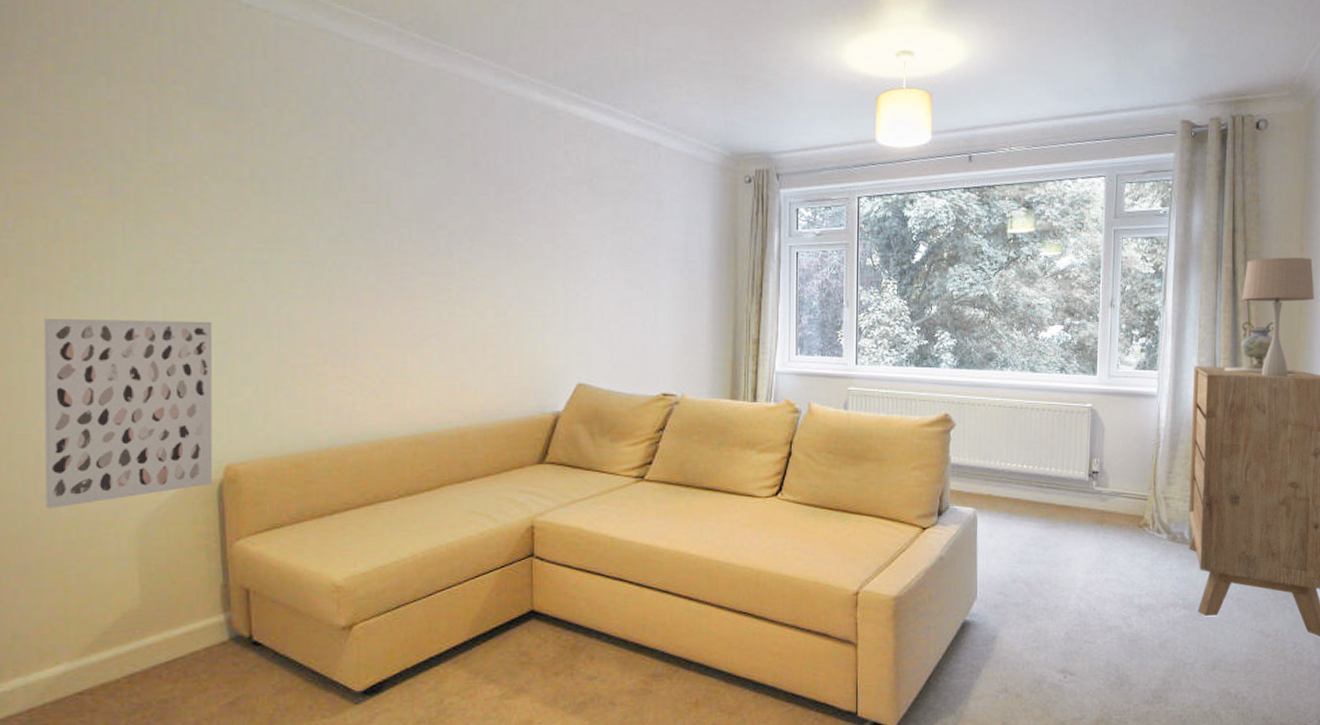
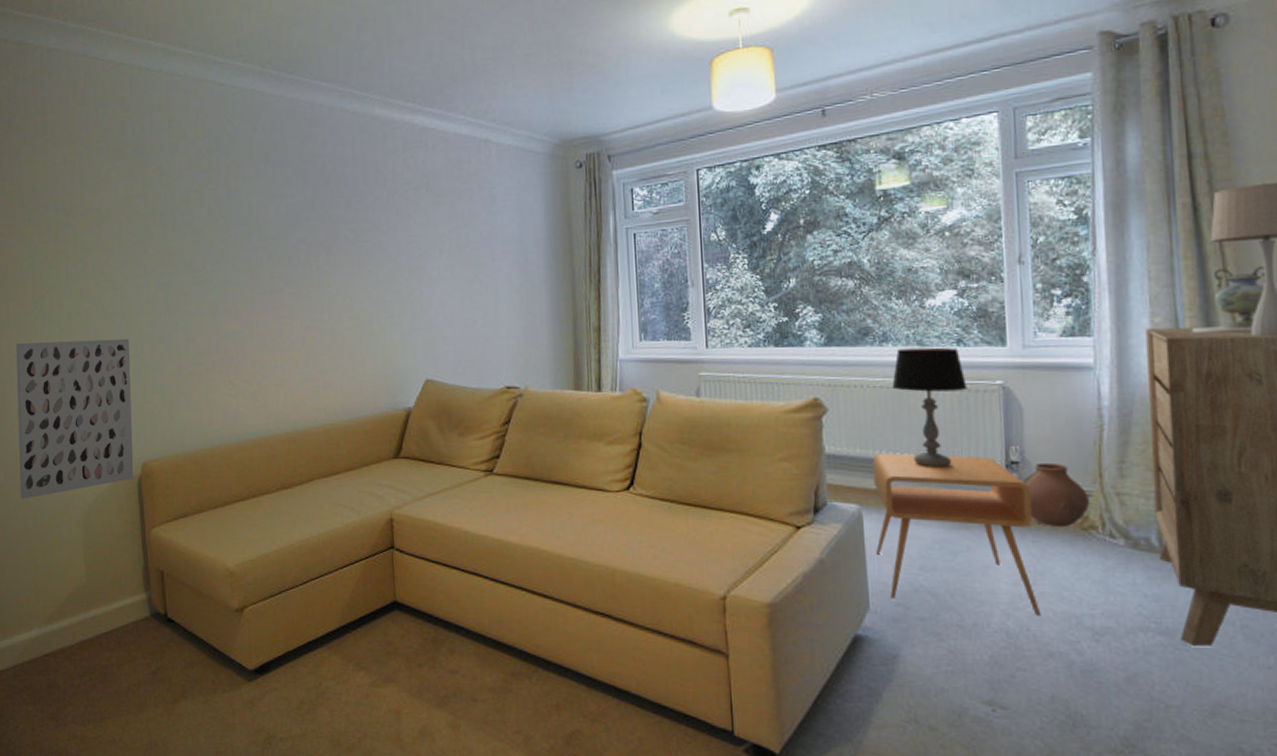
side table: none [985,464,1105,598] -> present [872,453,1041,616]
table lamp: none [1008,373,1065,476] -> present [892,347,967,467]
vase: none [1099,472,1146,526] -> present [1022,462,1090,528]

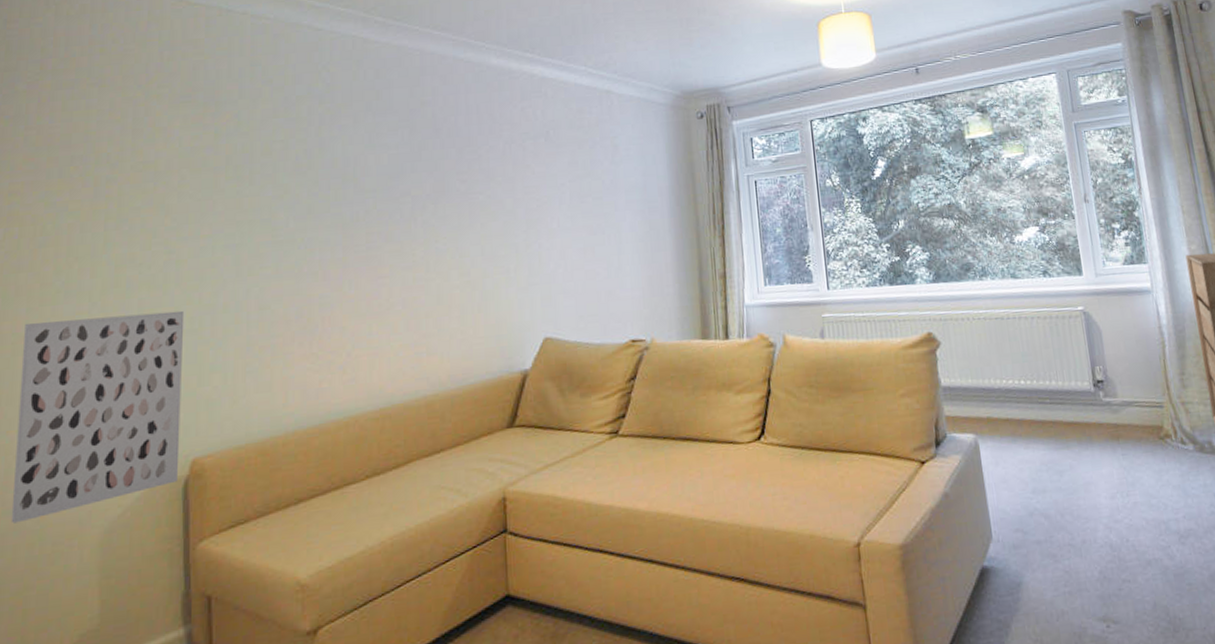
side table: present [872,453,1041,616] -> none [983,378,1137,526]
table lamp: present [892,347,967,467] -> none [993,279,1056,392]
vase: present [1022,462,1090,528] -> none [1107,379,1163,439]

